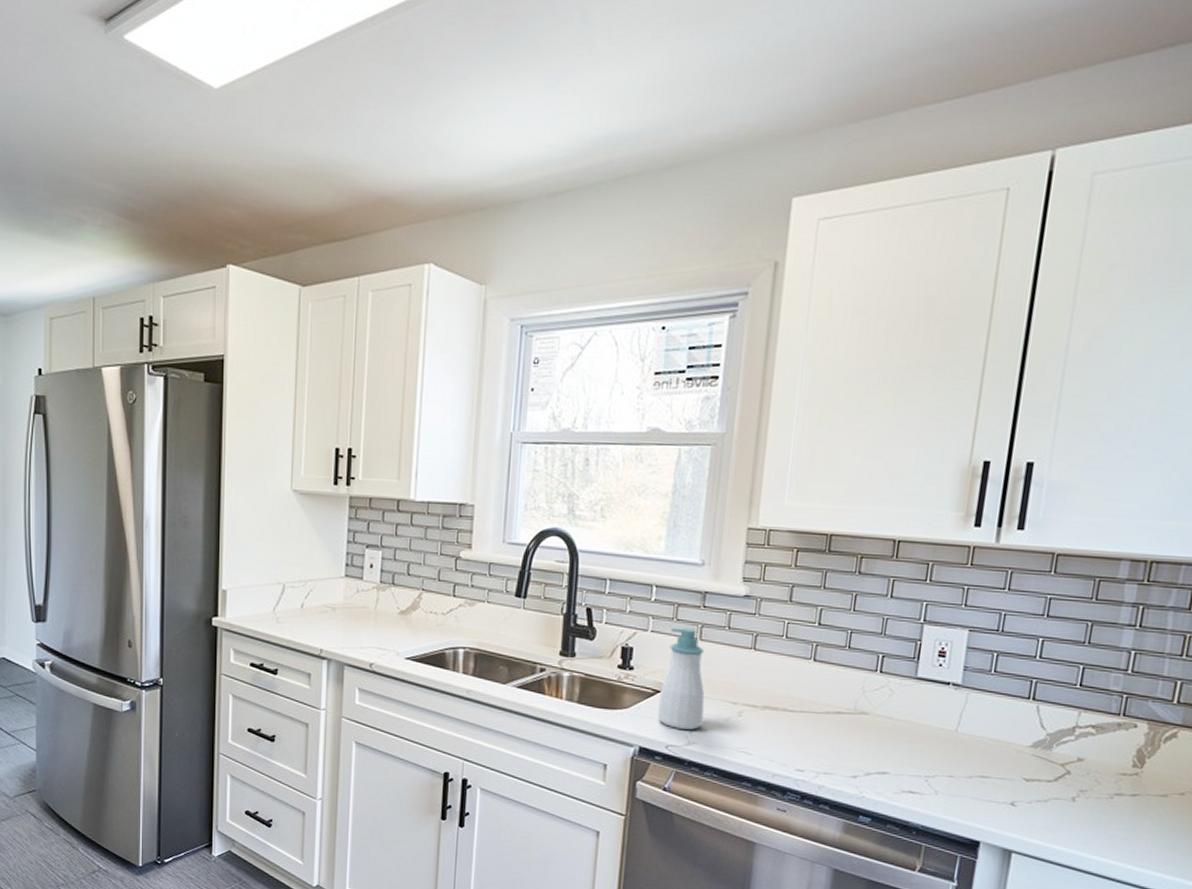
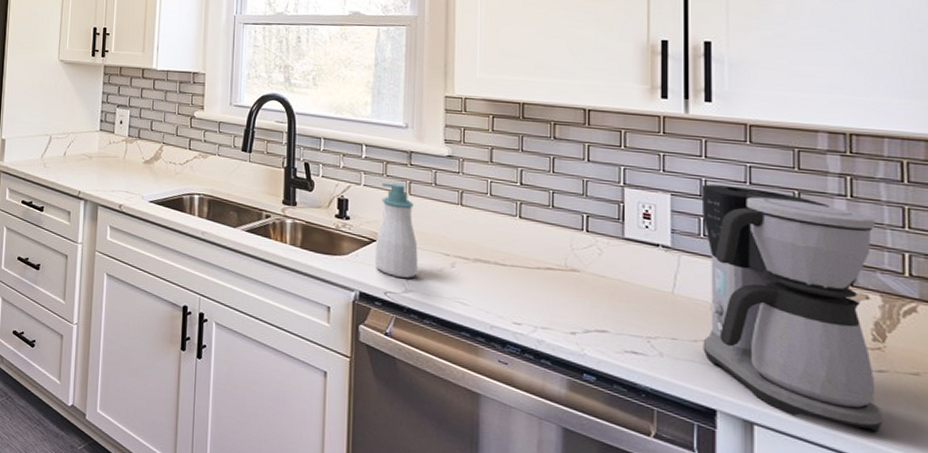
coffee maker: none [976,618,1158,852] -> present [701,184,883,433]

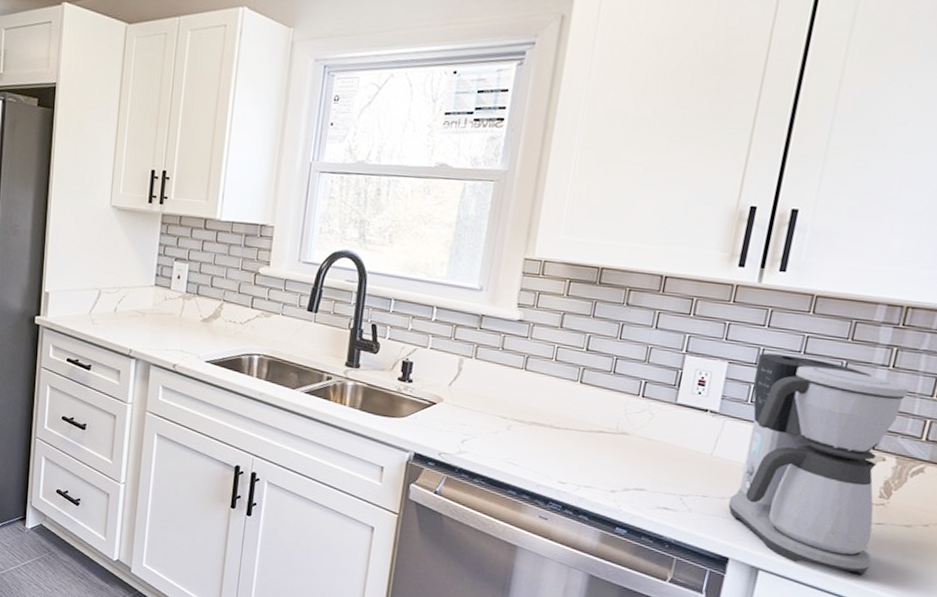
soap bottle: present [374,182,418,278] -> none [432,346,478,440]

